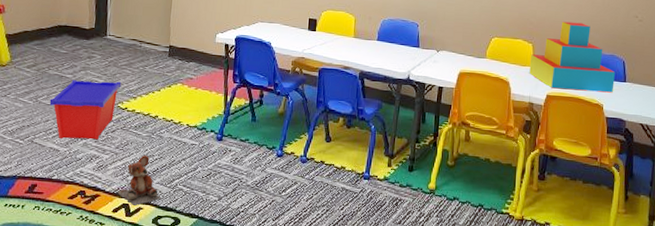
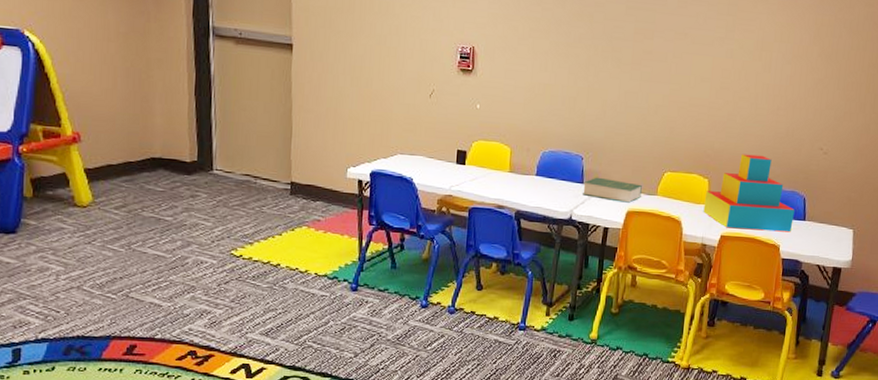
storage bin: present [49,80,122,140] -> none [146,223,234,293]
stuffed animal: present [117,154,161,206] -> none [234,308,288,365]
book: none [419,42,472,65] -> present [583,177,642,203]

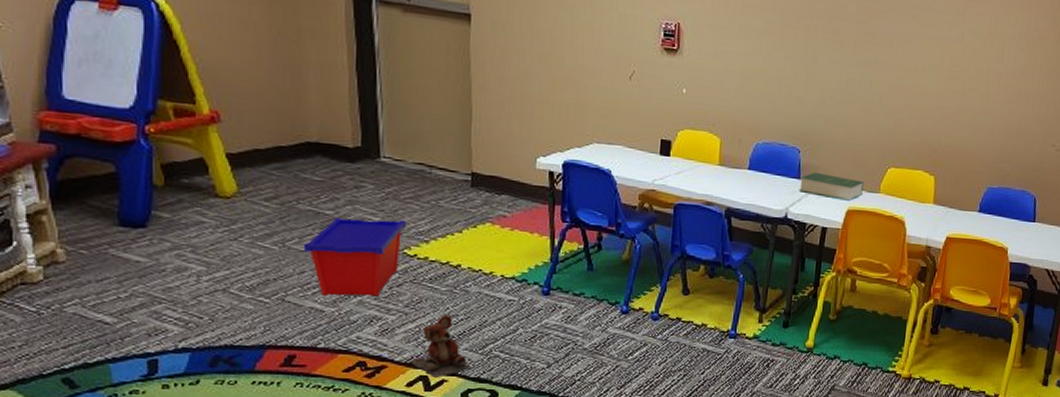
storage bin: none [146,223,234,293] -> present [303,218,407,297]
stuffed animal: none [234,308,288,365] -> present [410,314,471,377]
toy blocks: present [703,154,795,233] -> none [928,149,1024,235]

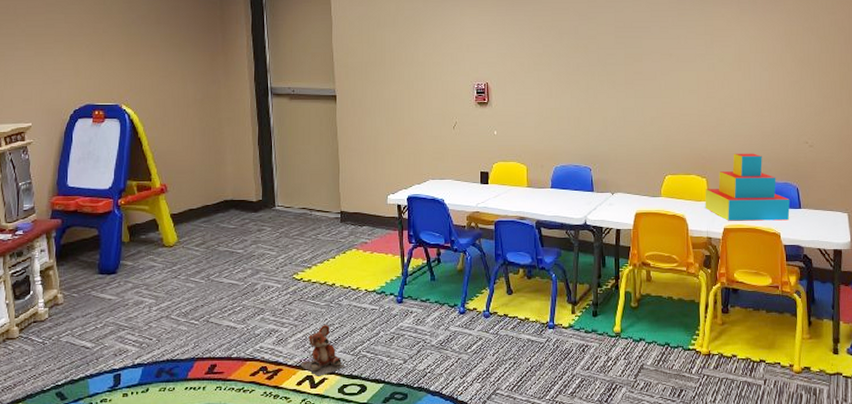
storage bin: present [303,218,407,297] -> none [222,252,295,315]
book: present [799,172,864,201] -> none [594,185,647,206]
toy blocks: none [928,149,1024,235] -> present [705,153,790,221]

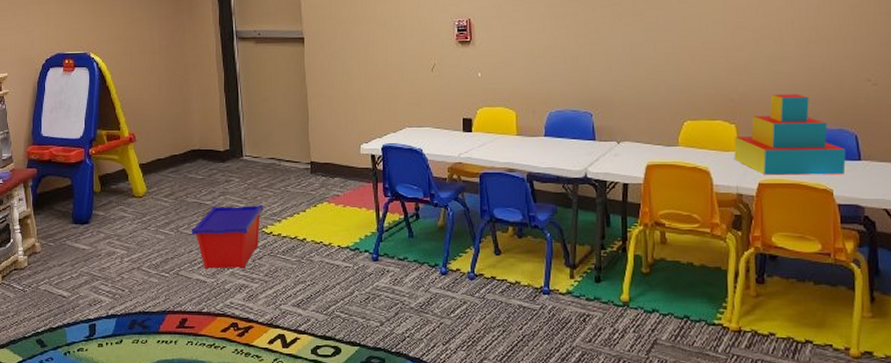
storage bin: none [222,252,295,315] -> present [191,204,264,269]
stuffed animal: present [299,324,345,376] -> none [271,281,318,336]

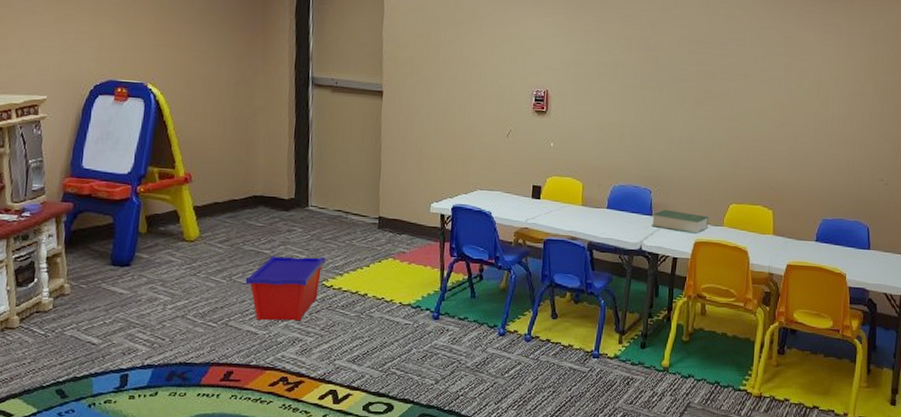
book: none [596,132,660,156] -> present [652,209,709,234]
toy blocks: present [734,94,846,175] -> none [769,186,859,261]

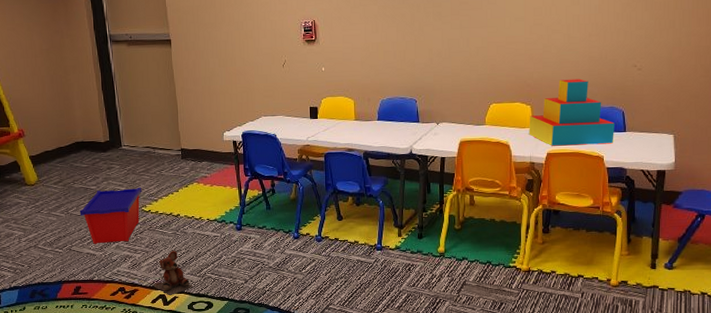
stuffed animal: none [323,336,372,392] -> present [153,250,193,295]
book: present [652,209,709,234] -> none [419,115,471,135]
toy blocks: none [769,186,859,261] -> present [529,79,614,146]

